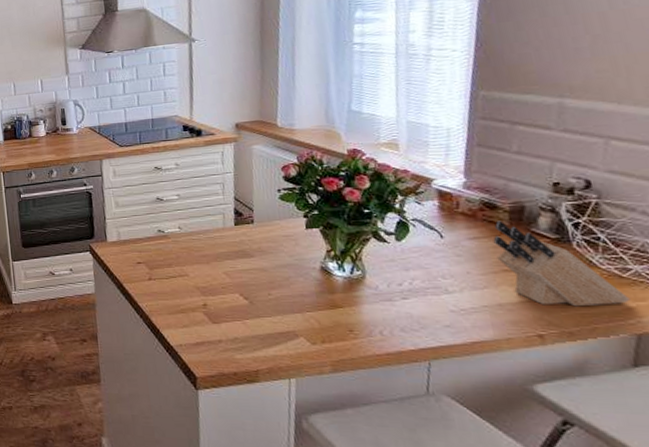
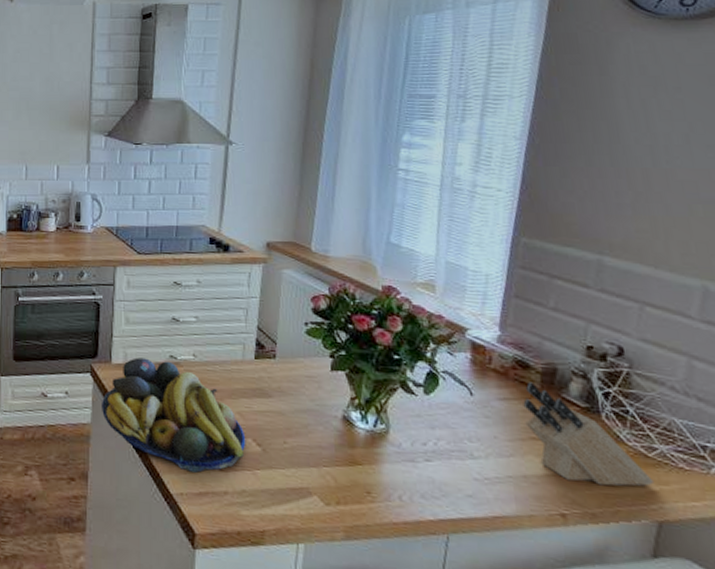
fruit bowl: none [102,234,234,326] -> present [102,357,246,473]

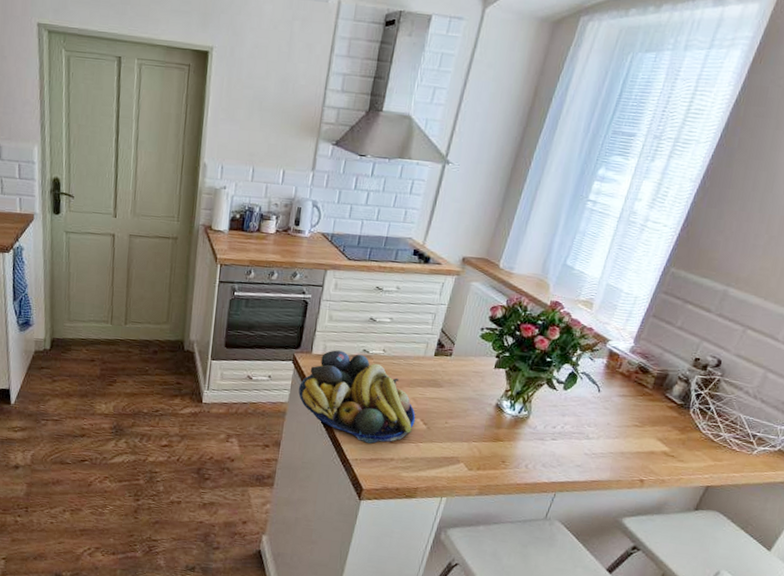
knife block: present [523,382,655,487] -> none [633,383,713,462]

